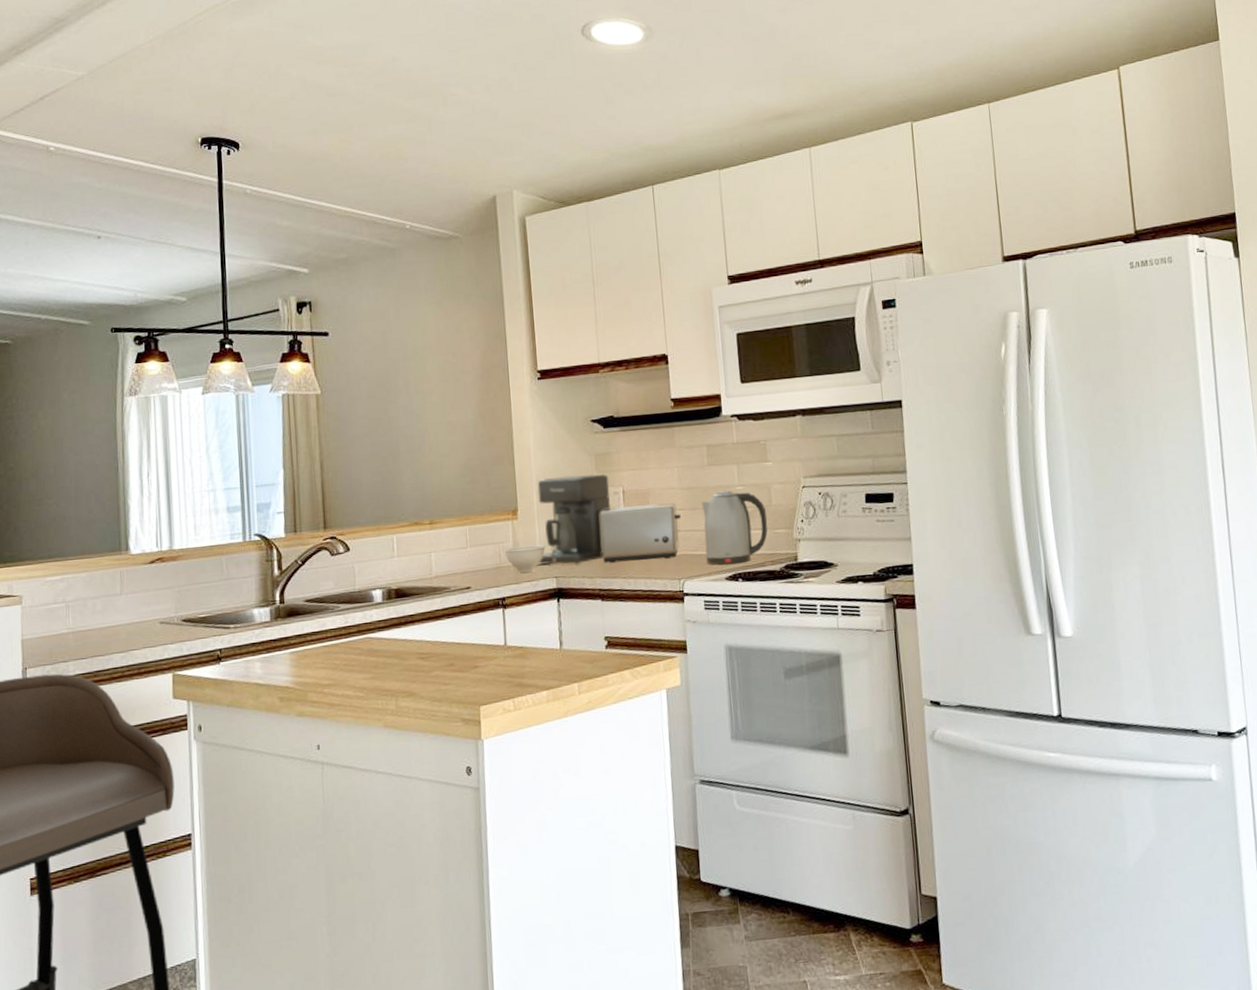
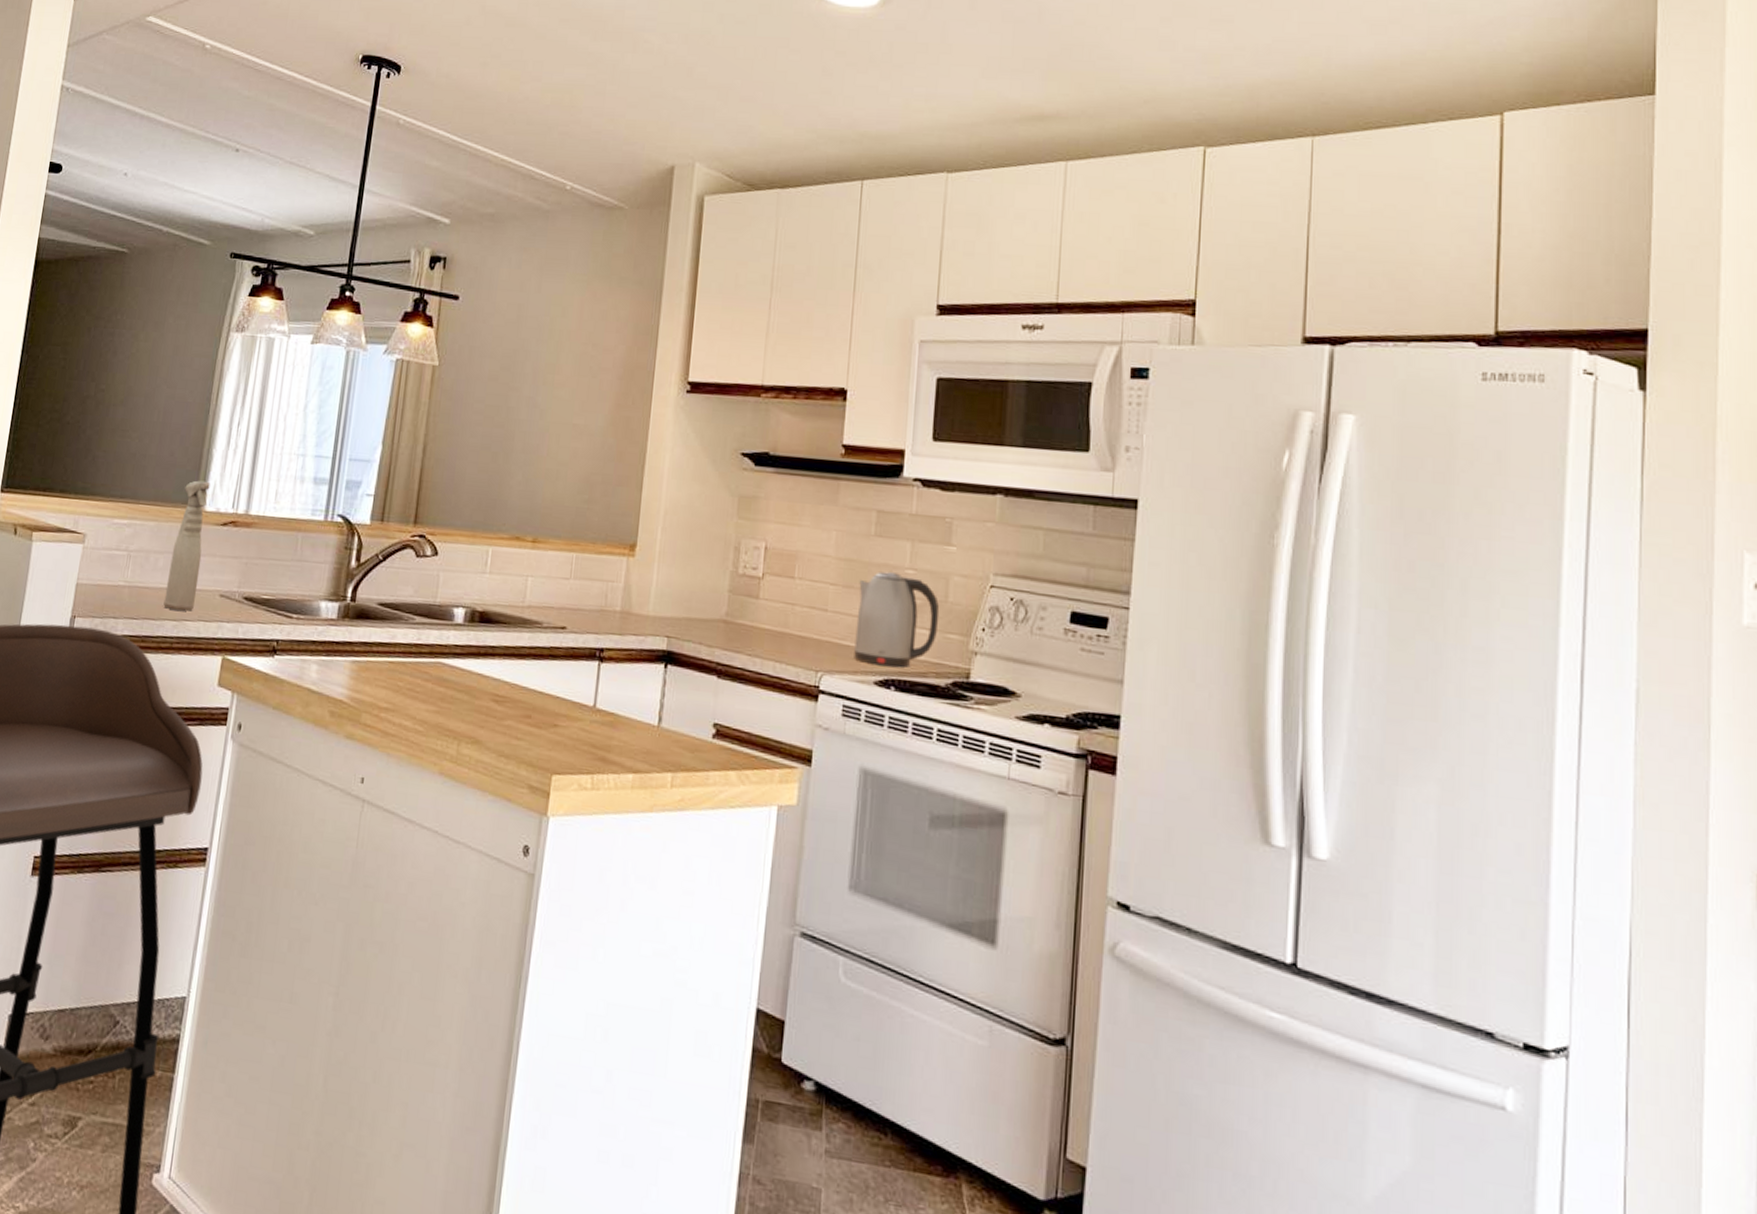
spray bottle: none [107,529,138,644] -> present [163,480,210,612]
bowl: present [504,544,546,573] -> none [612,589,662,624]
coffee maker: present [537,473,611,565] -> none [650,513,751,626]
toaster: present [599,502,682,563] -> none [727,564,832,643]

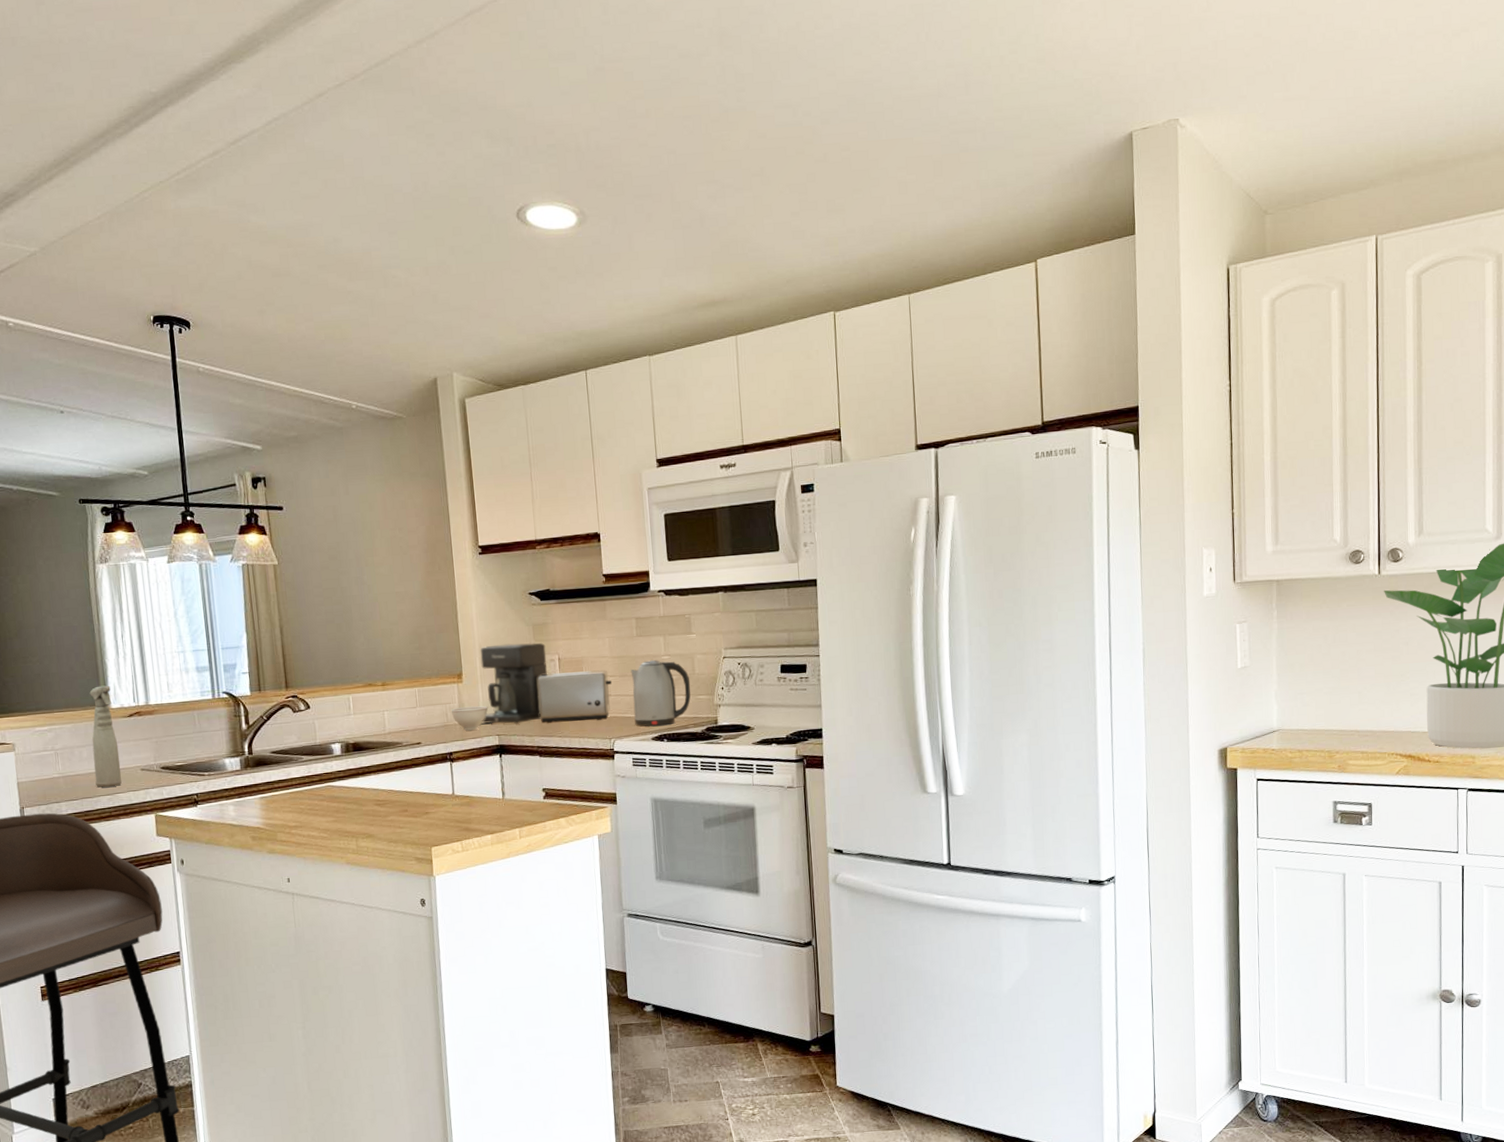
bowl: none [612,589,662,624] -> present [451,706,489,731]
coffee maker: none [650,513,751,626] -> present [480,642,548,724]
toaster: none [727,564,832,643] -> present [537,670,613,723]

